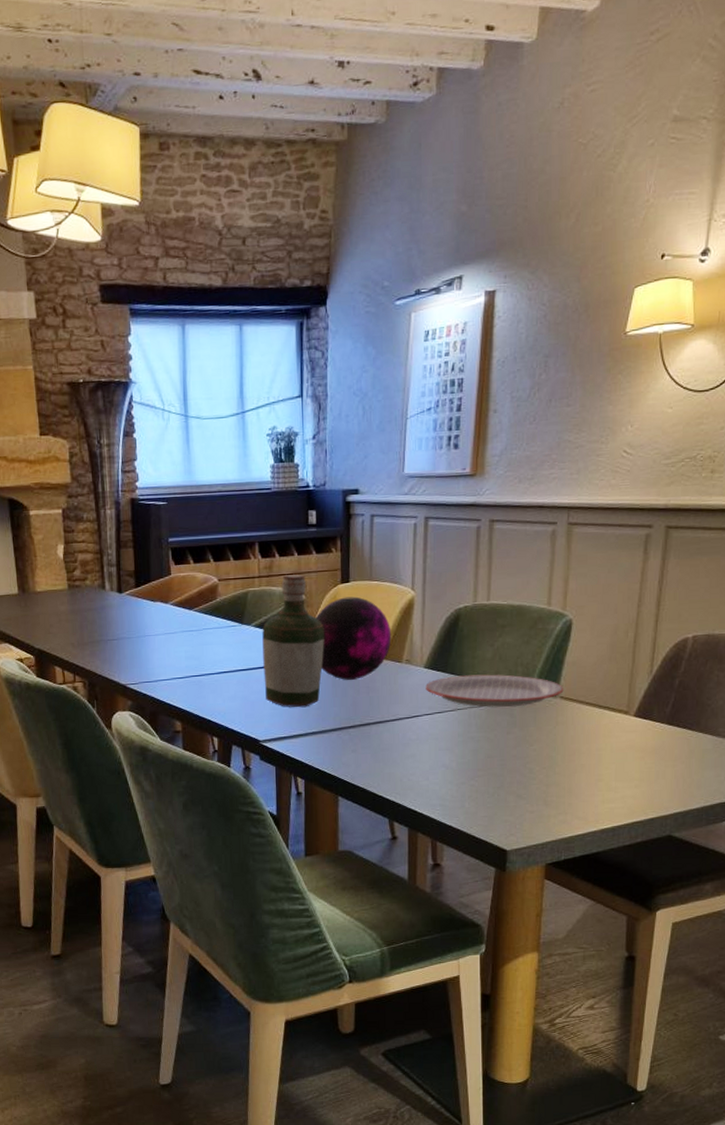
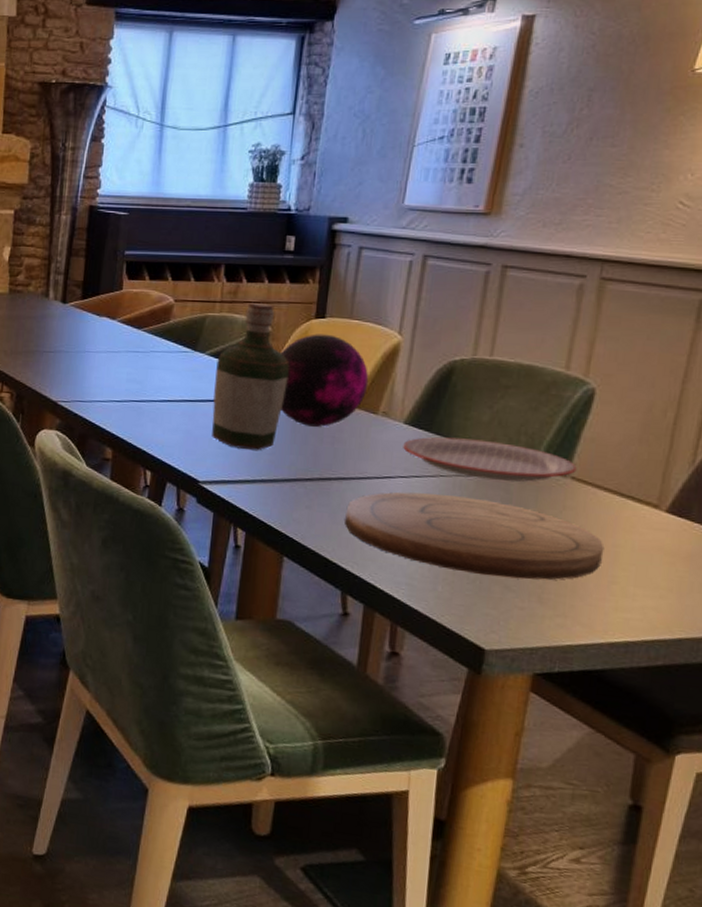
cutting board: none [385,724,590,789] -> present [345,491,605,580]

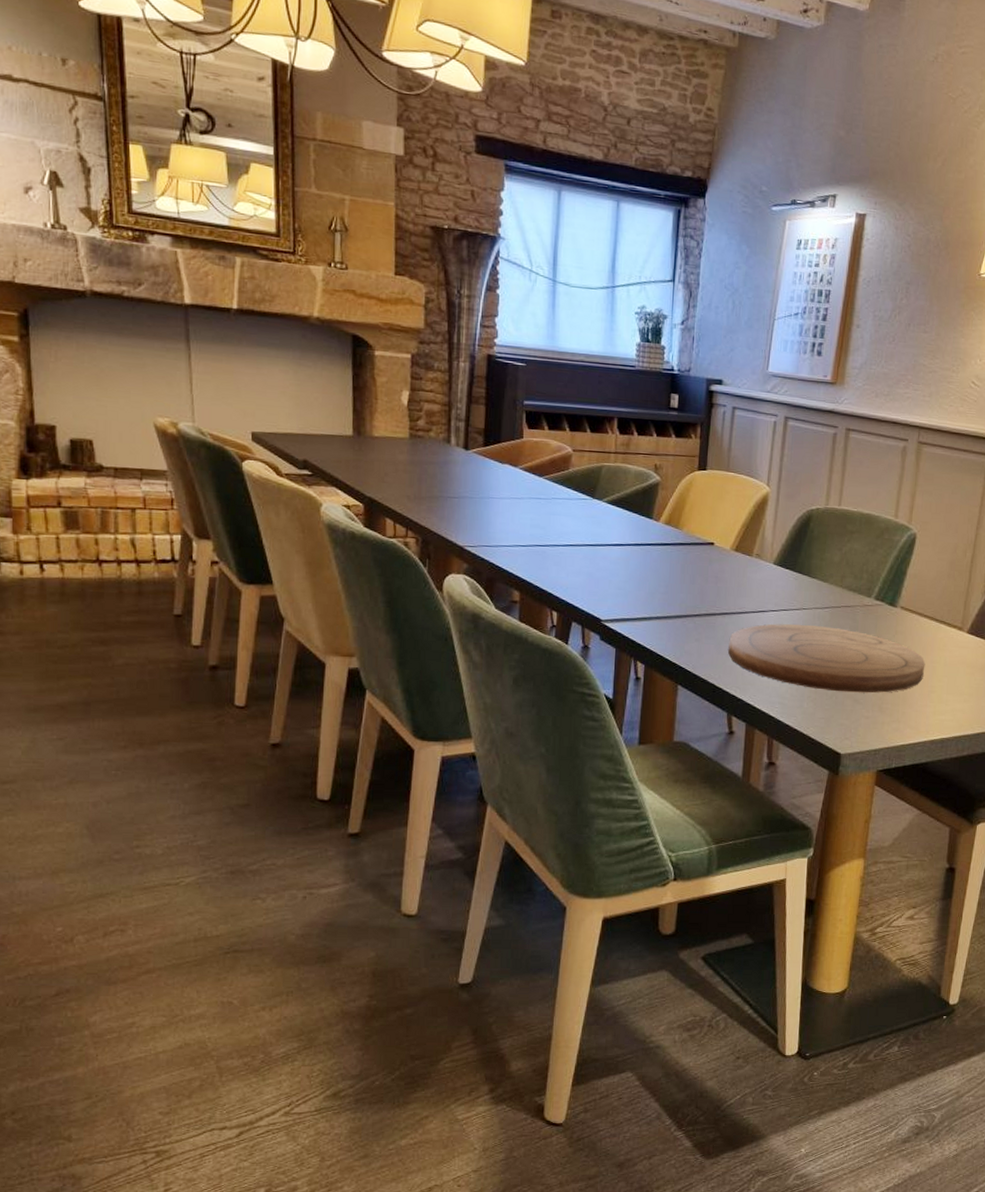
bottle: present [212,303,290,451] -> none [611,454,677,591]
decorative orb: present [280,334,369,427] -> none [669,484,744,568]
plate: present [403,437,577,482] -> none [773,575,905,612]

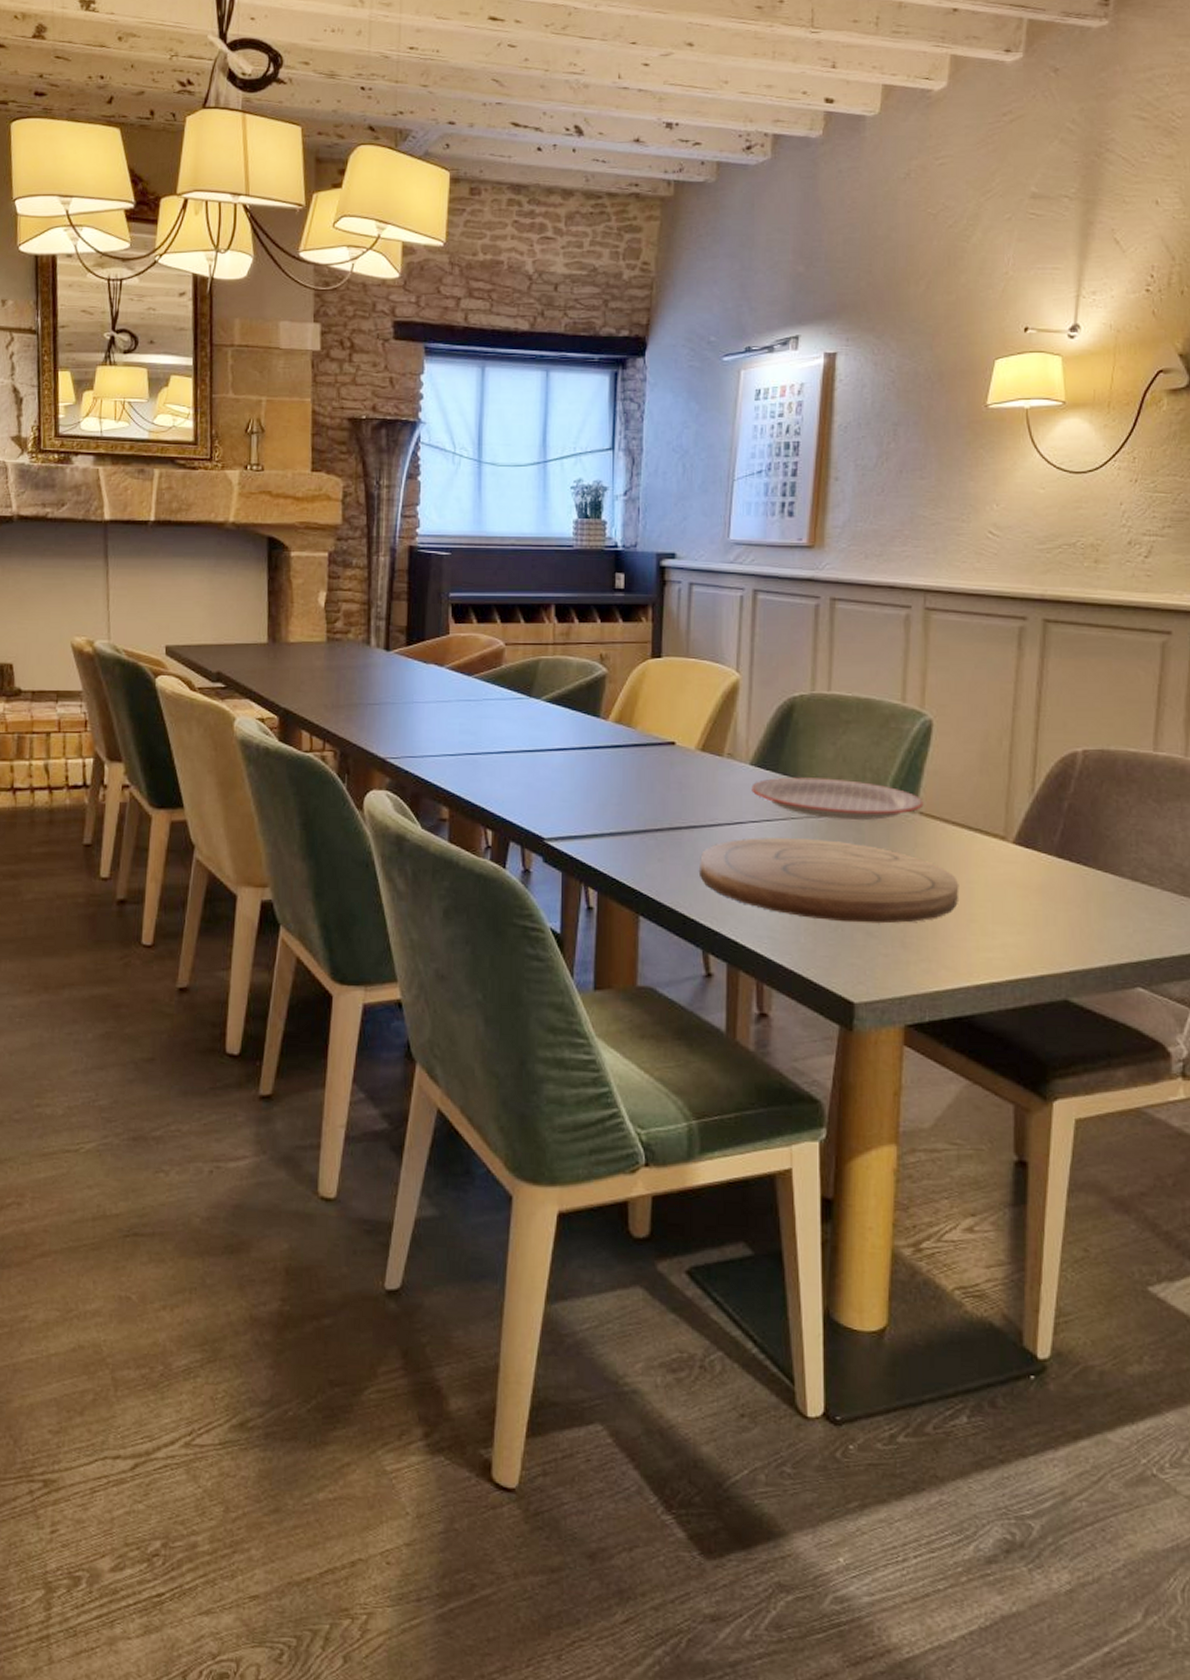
plate: none [773,575,905,612] -> present [751,777,924,820]

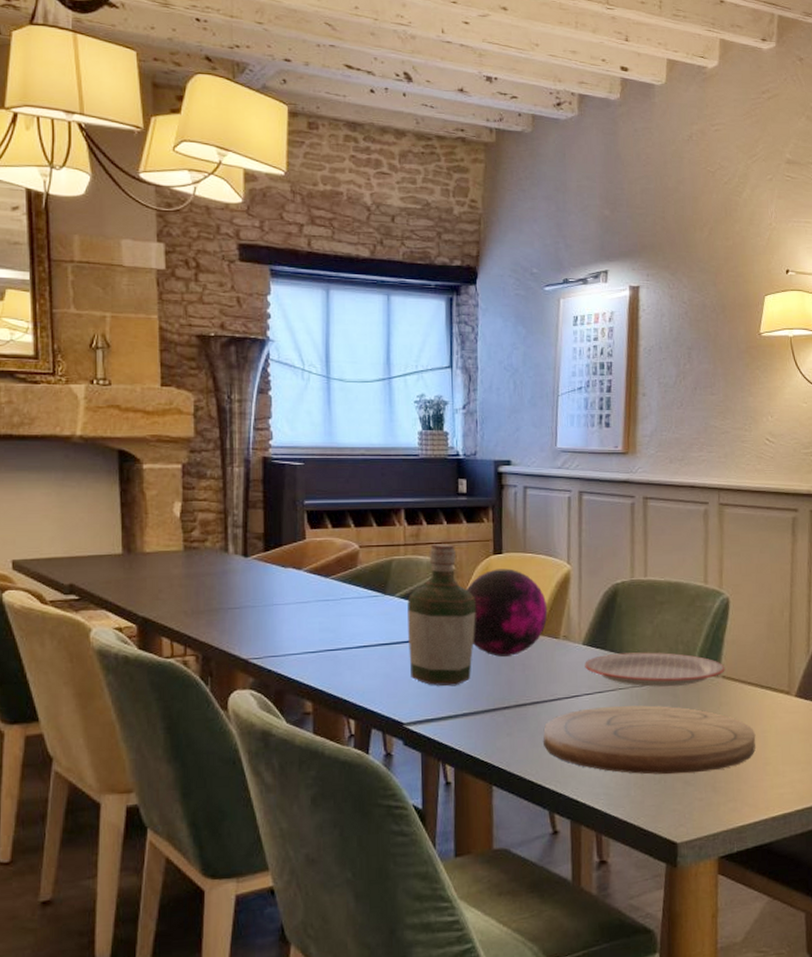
bottle: none [553,644,629,802] -> present [407,544,476,687]
decorative orb: none [619,674,711,773] -> present [466,568,548,657]

